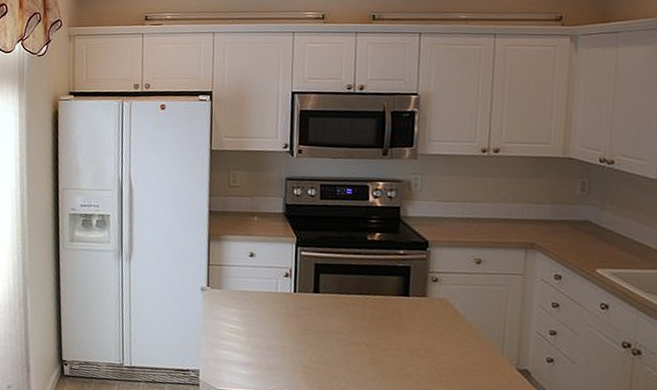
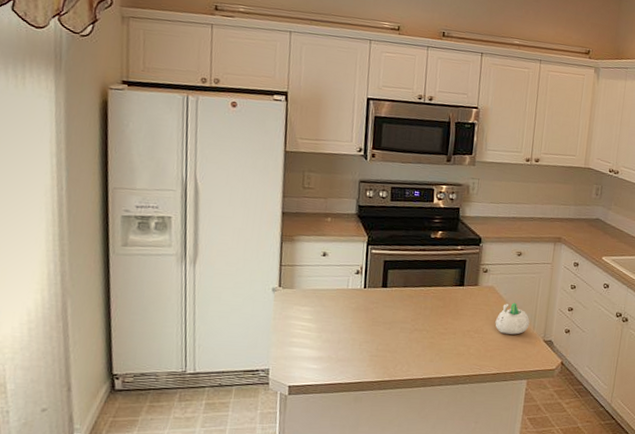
succulent planter: none [450,319,496,359] -> present [495,302,530,335]

